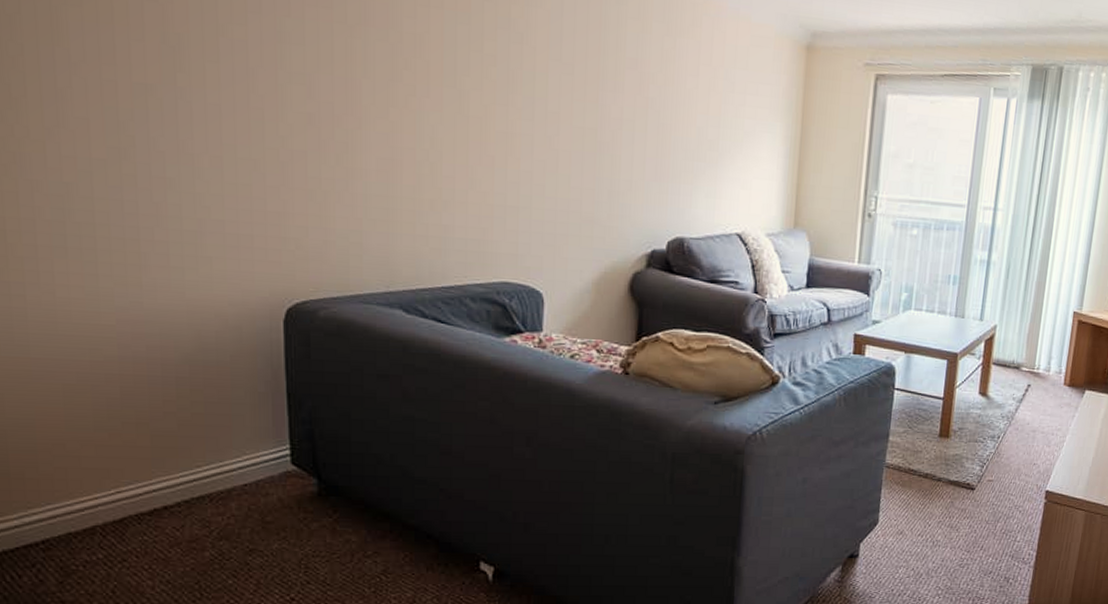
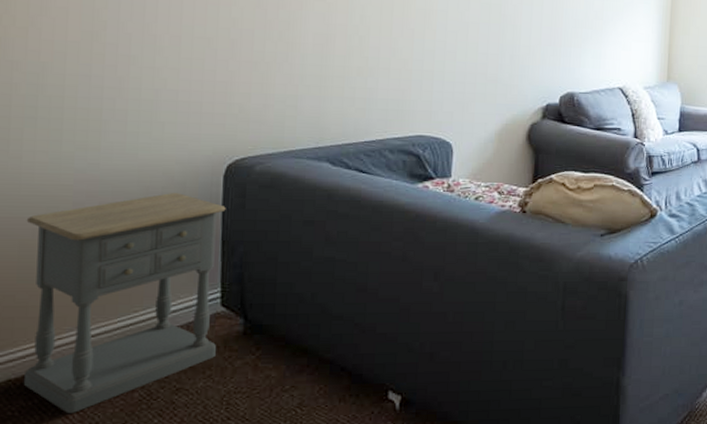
nightstand: none [68,338,289,570] -> present [23,193,226,413]

